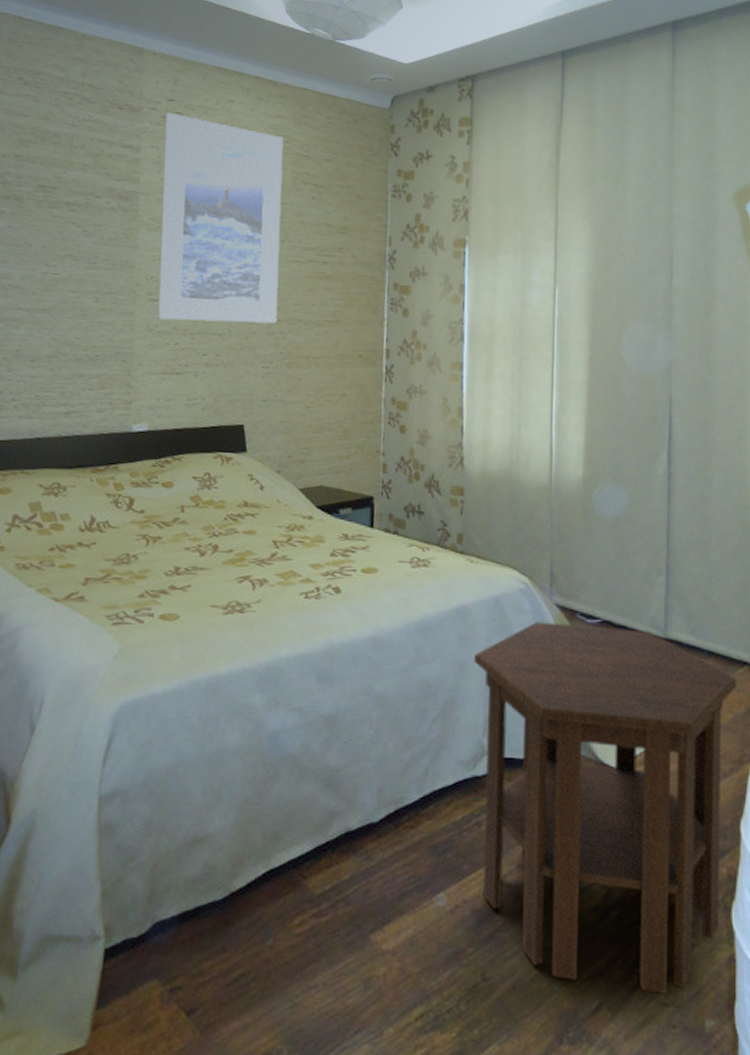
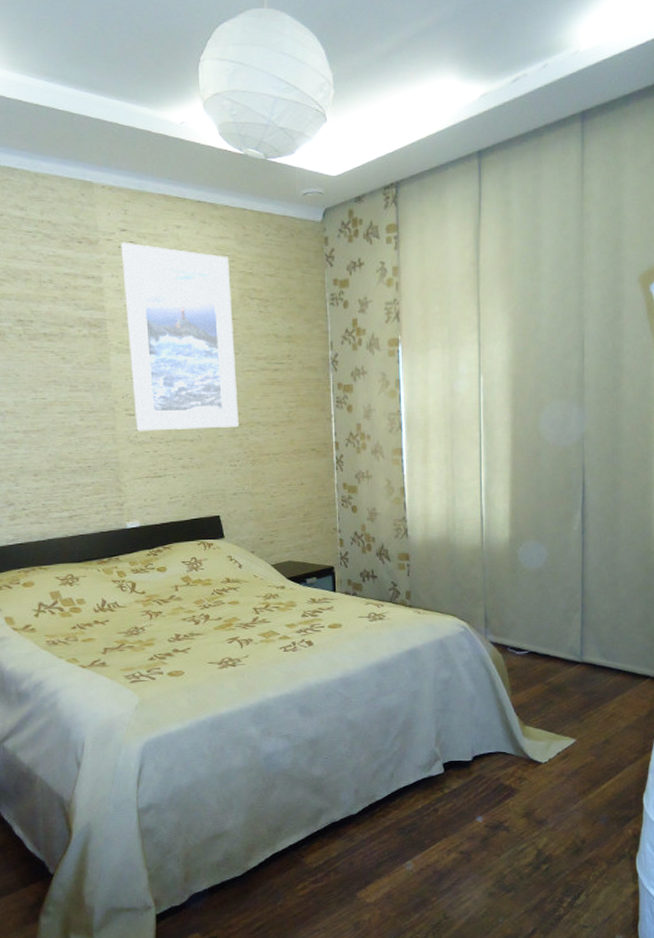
side table: present [474,622,736,994] -> none [425,656,640,920]

